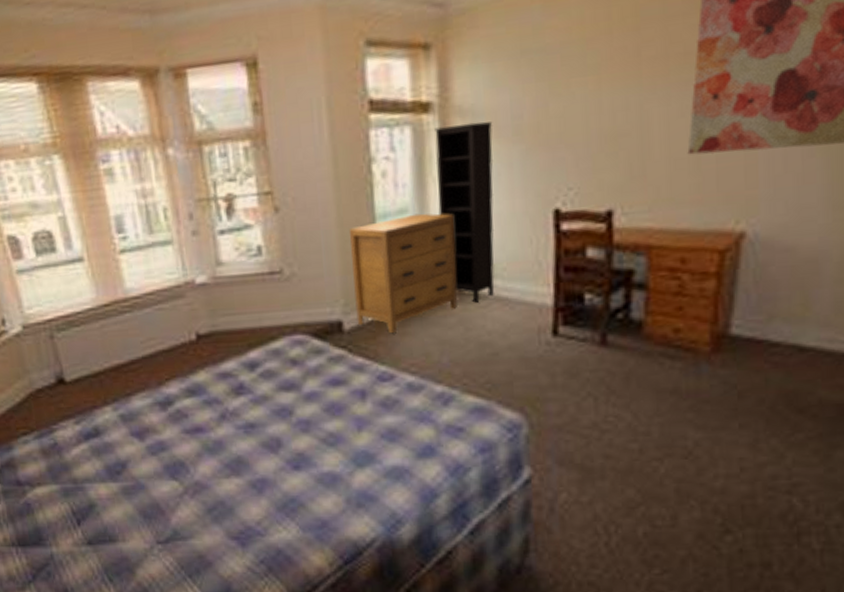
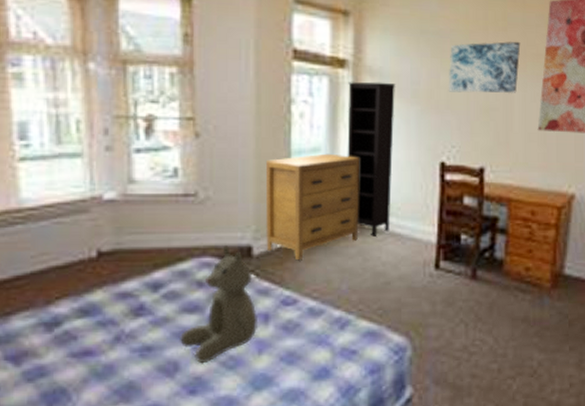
teddy bear: none [279,322,356,441] -> present [180,245,259,364]
wall art: none [559,40,660,122] -> present [448,41,521,94]

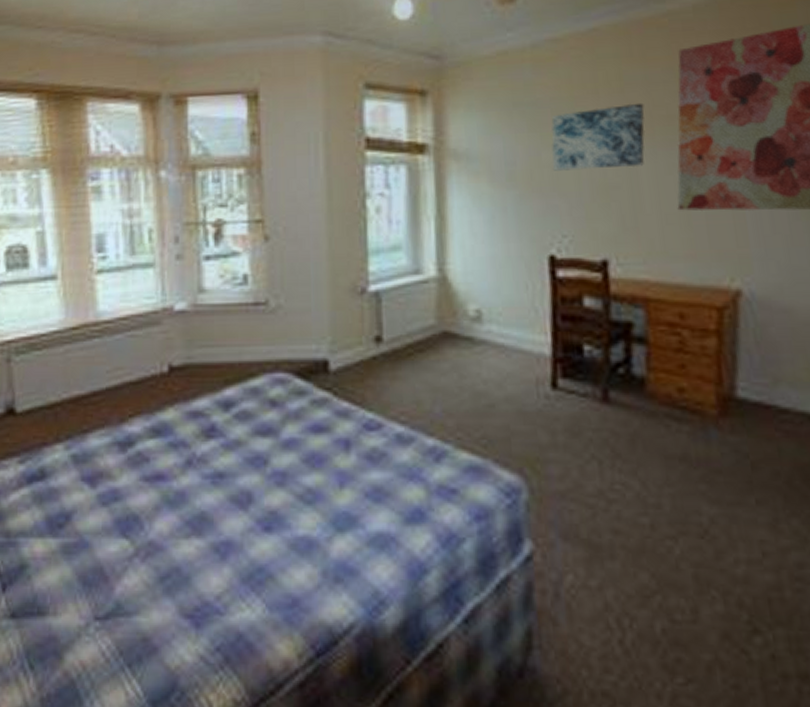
teddy bear: present [180,245,259,364] -> none [253,359,339,496]
dresser: present [265,153,360,261] -> none [340,251,451,377]
bookcase: present [347,81,396,236] -> none [430,165,490,348]

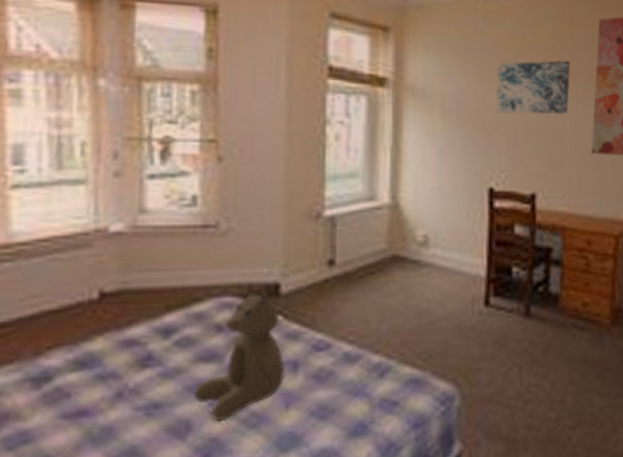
teddy bear: none [253,359,339,496] -> present [193,283,286,423]

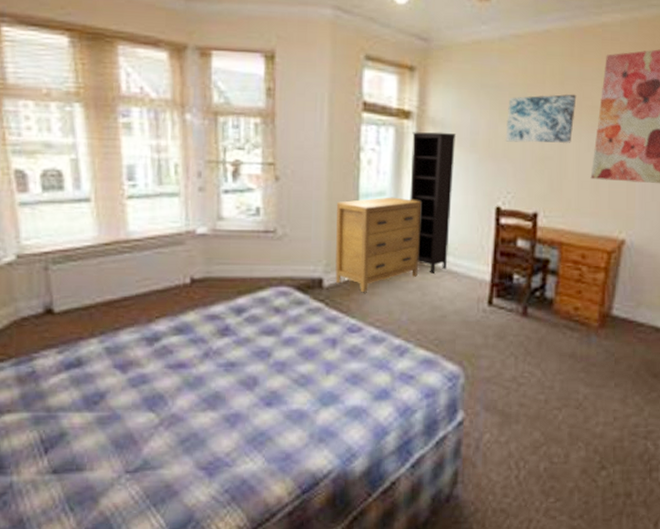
teddy bear: present [193,283,286,423] -> none [259,277,327,381]
dresser: none [296,179,402,299] -> present [335,197,422,293]
bookcase: none [387,100,440,271] -> present [410,131,457,273]

